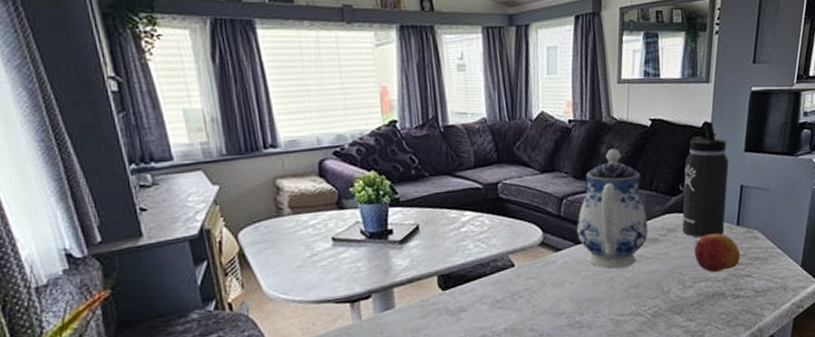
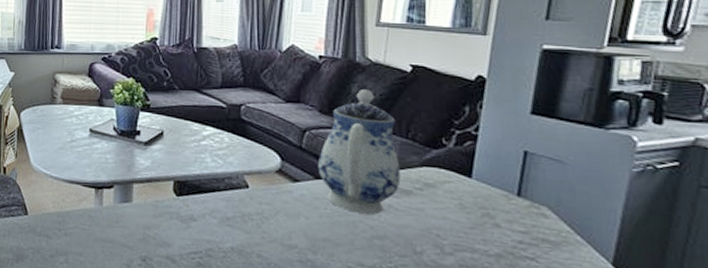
thermos bottle: present [682,122,729,238] -> none [443,76,509,203]
fruit: present [694,233,741,272] -> none [457,198,522,246]

